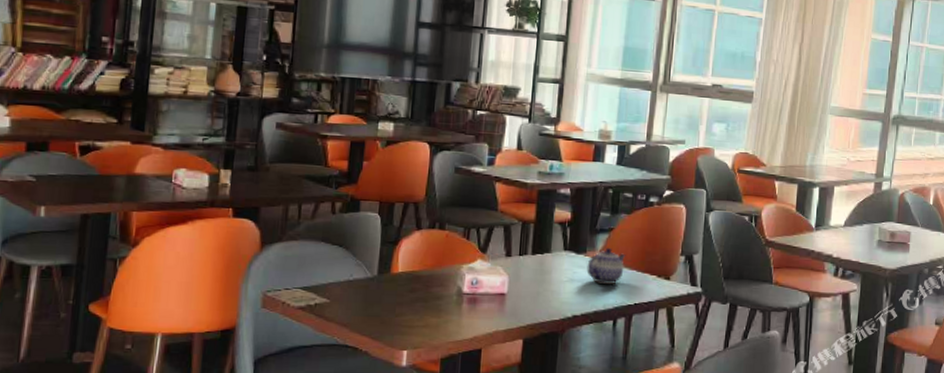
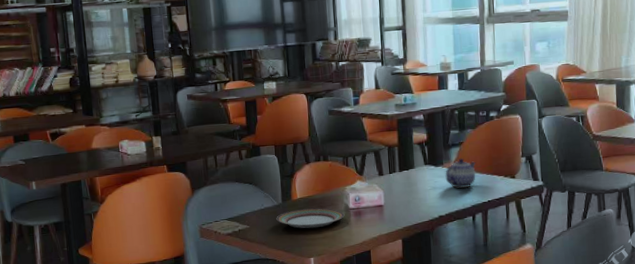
plate: none [366,286,456,313] -> present [276,208,345,229]

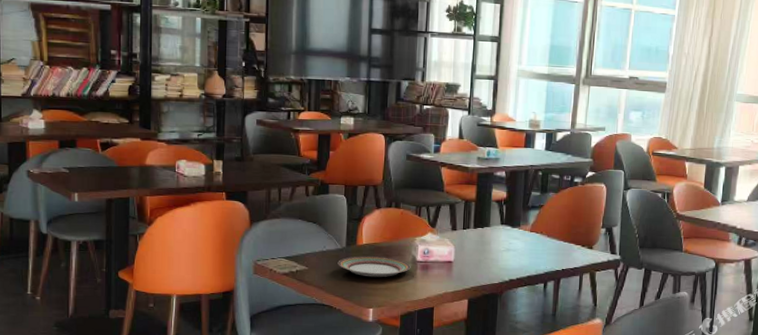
teapot: present [445,158,476,188] -> none [520,221,555,253]

